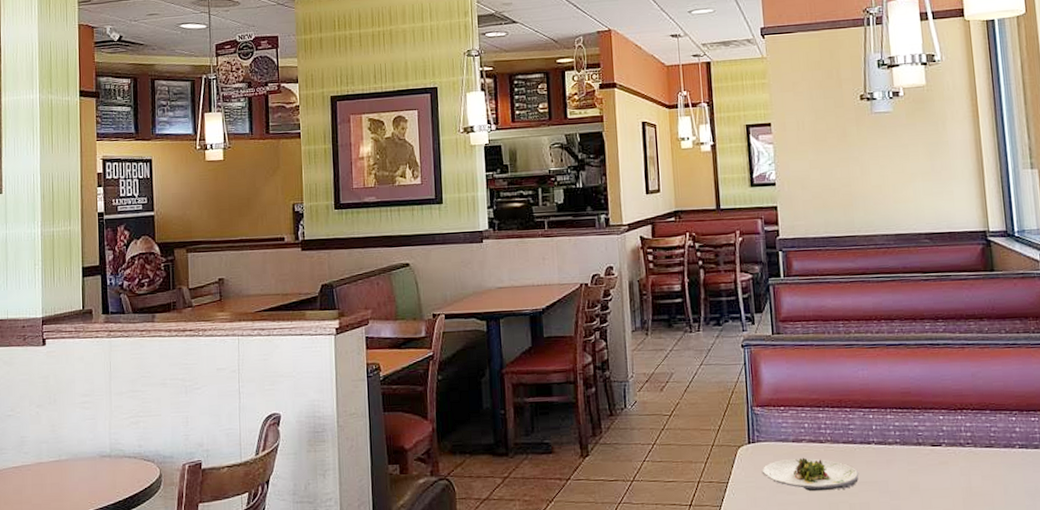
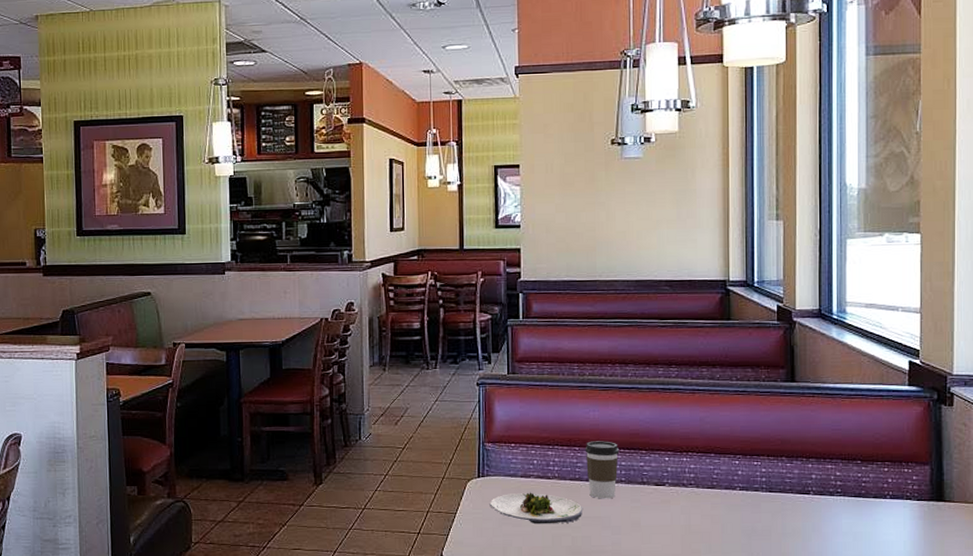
coffee cup: none [856,400,892,463] -> present [585,441,619,499]

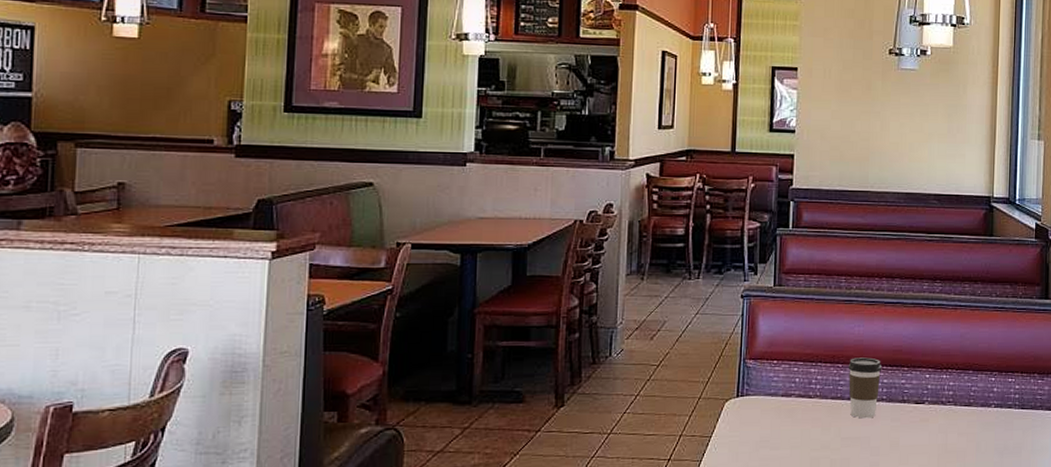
salad plate: present [489,492,583,524] -> none [747,412,844,447]

